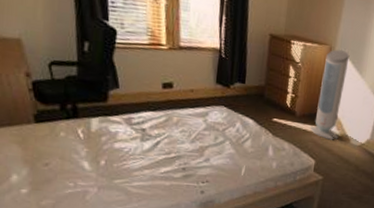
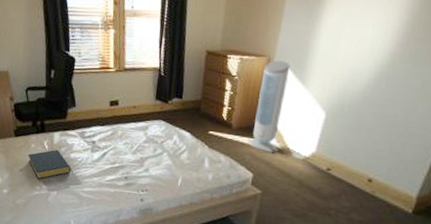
hardback book: none [55,138,116,175] -> present [28,149,71,180]

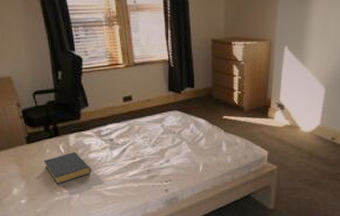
air purifier: present [246,60,291,153] -> none [258,43,290,130]

